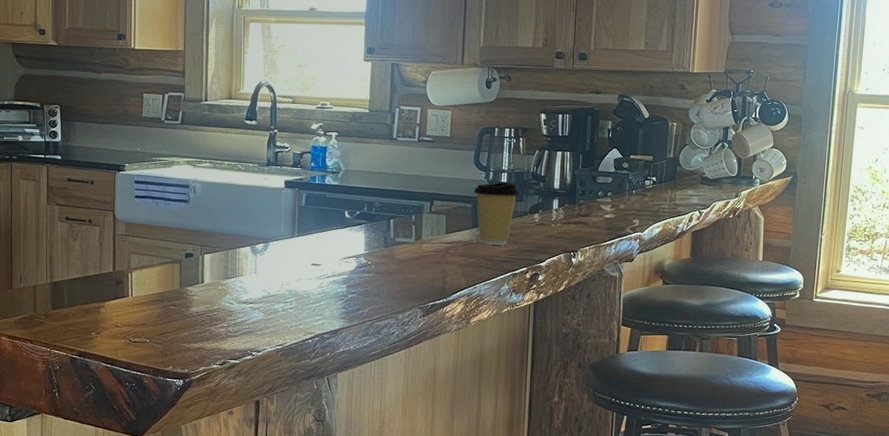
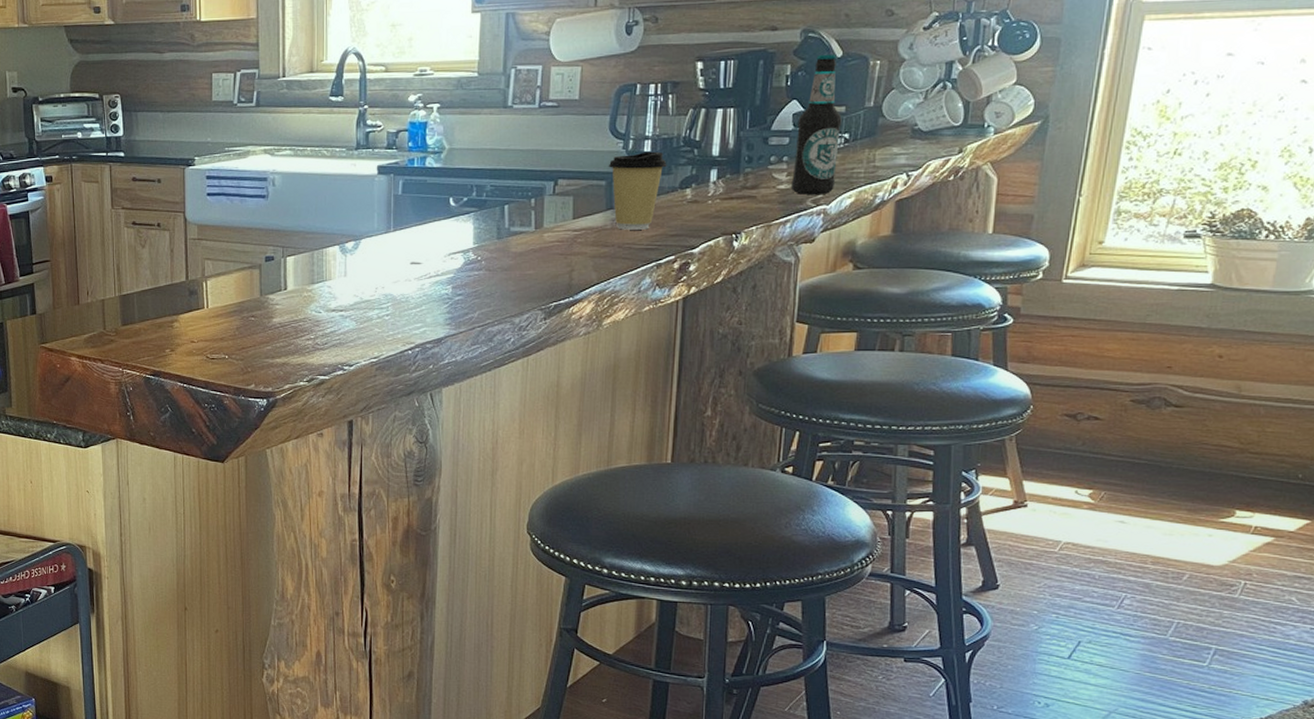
bottle: none [615,115,650,224] -> present [792,53,842,195]

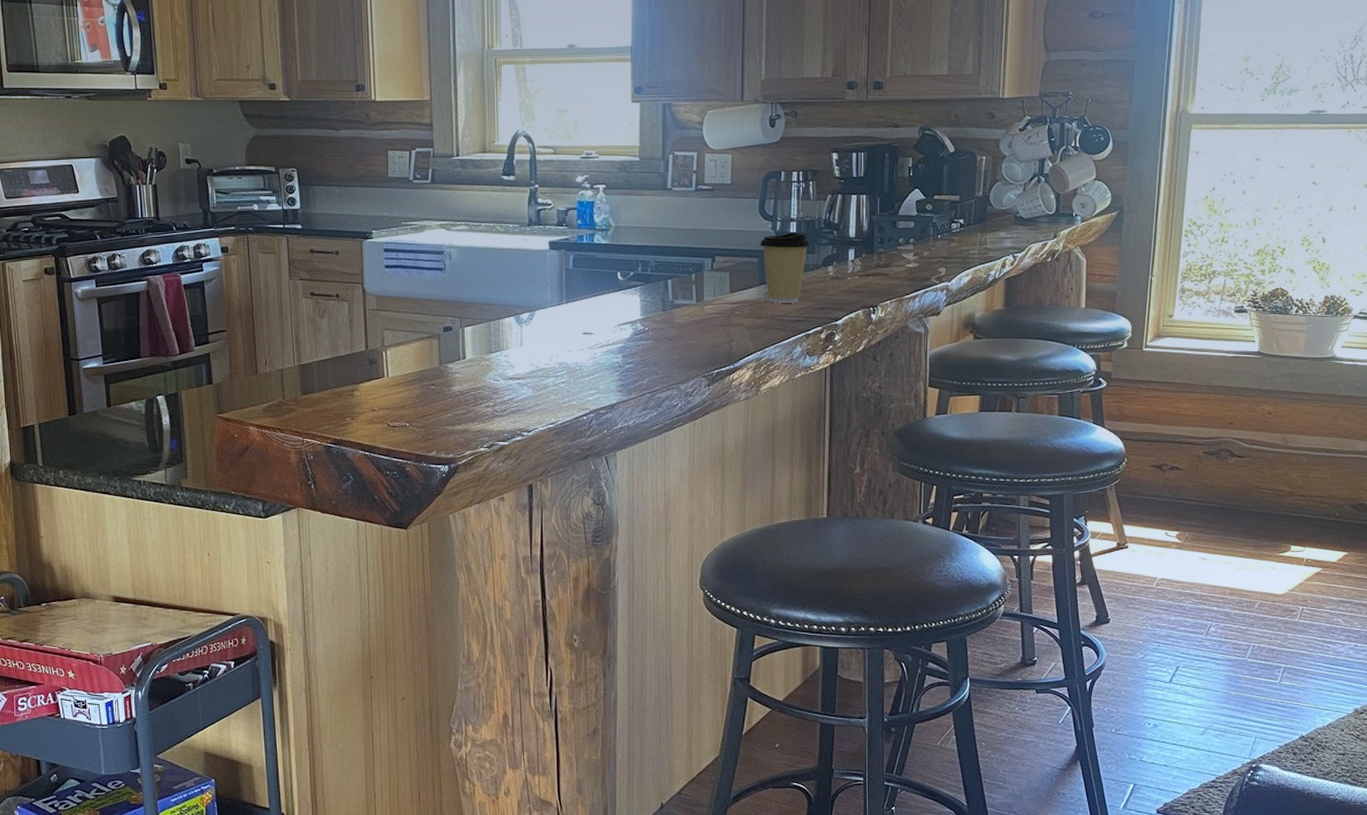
bottle: present [792,53,842,195] -> none [918,149,957,273]

